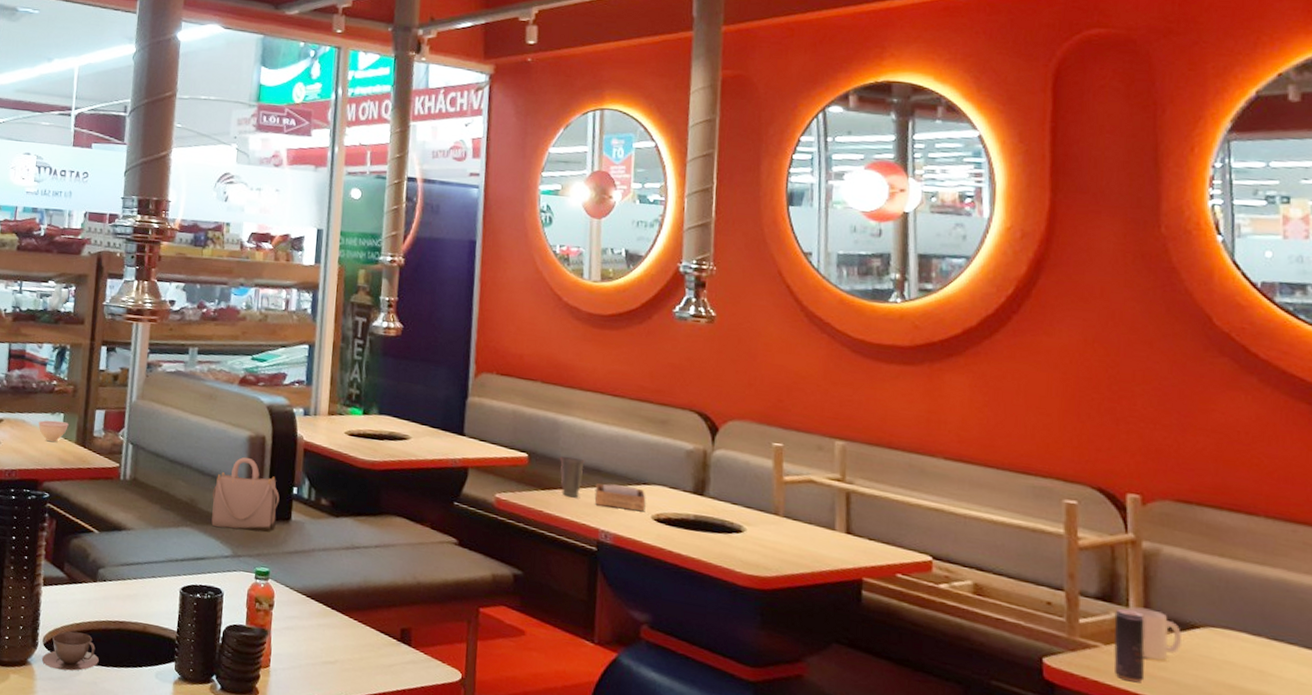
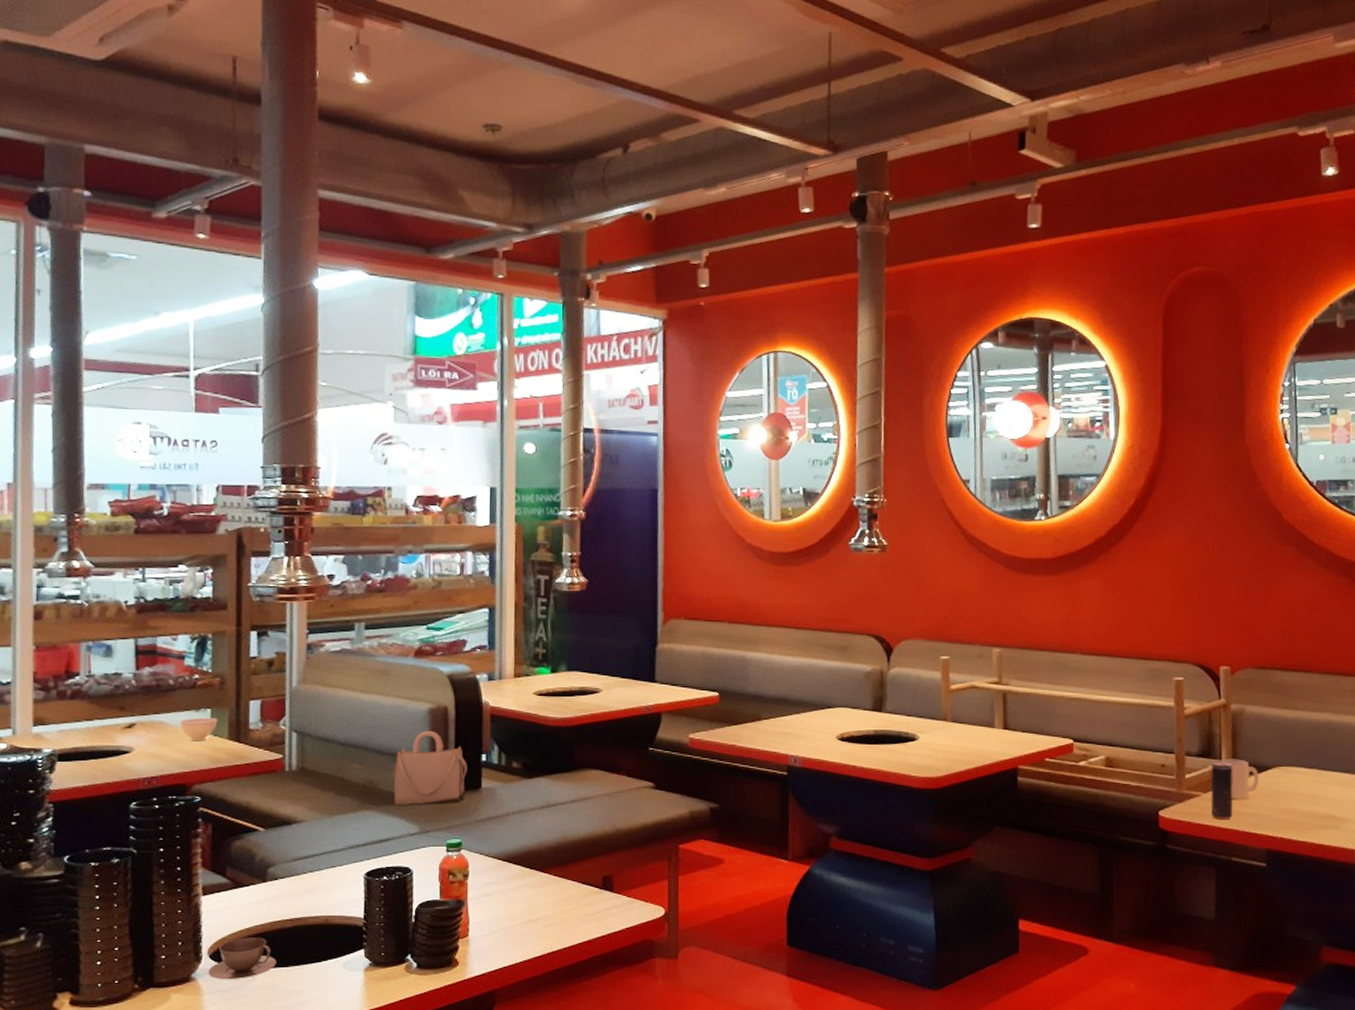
cup: present [559,456,586,498] -> none [748,690,774,729]
napkin holder: present [594,483,646,512] -> none [783,711,831,734]

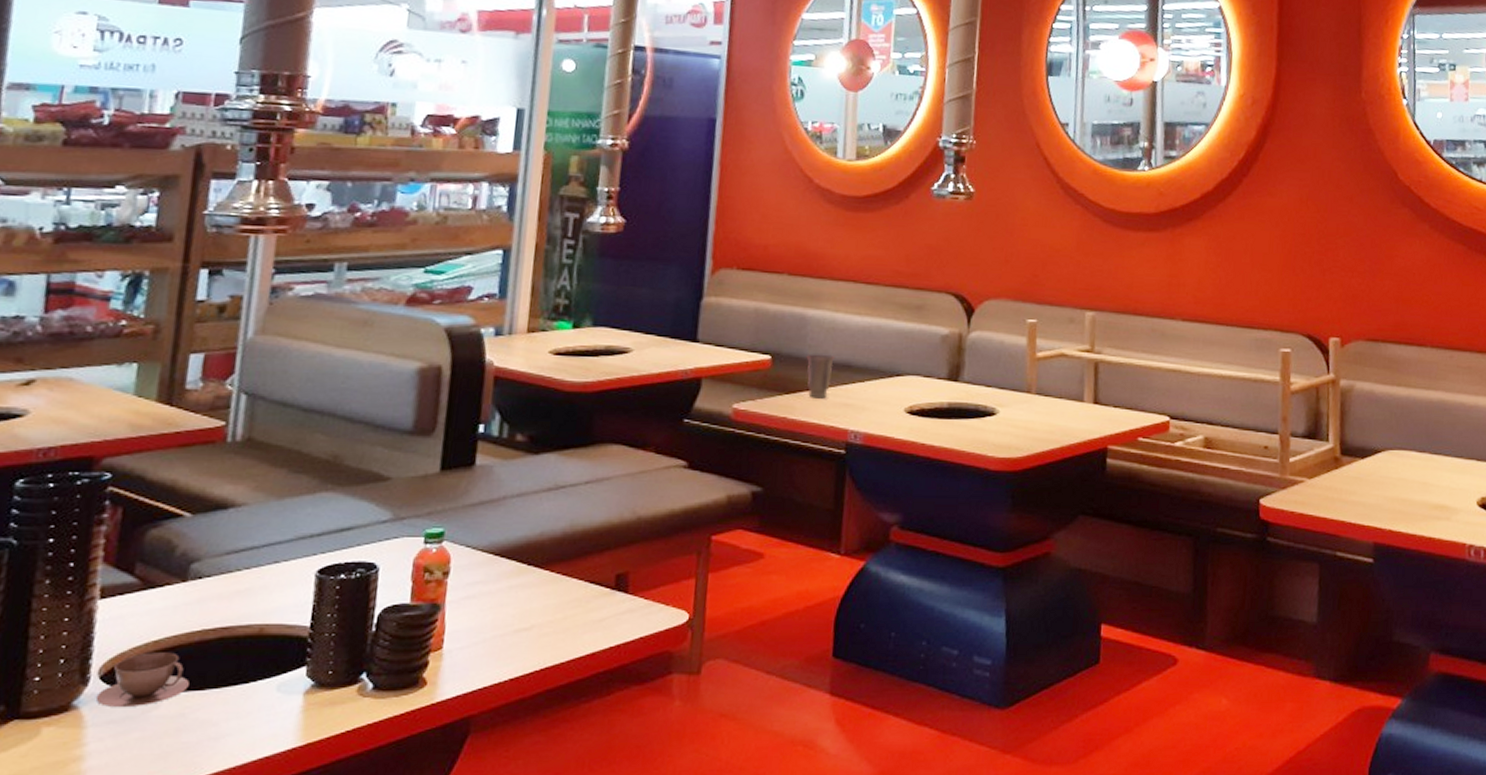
bowl: present [180,718,218,742] -> none [95,374,146,404]
handbag: present [393,730,467,806] -> none [363,394,460,487]
cup: none [748,690,774,729] -> present [806,354,836,399]
beer can: present [1211,761,1233,820] -> none [1315,443,1341,510]
cup: present [1220,758,1259,799] -> none [1327,440,1368,486]

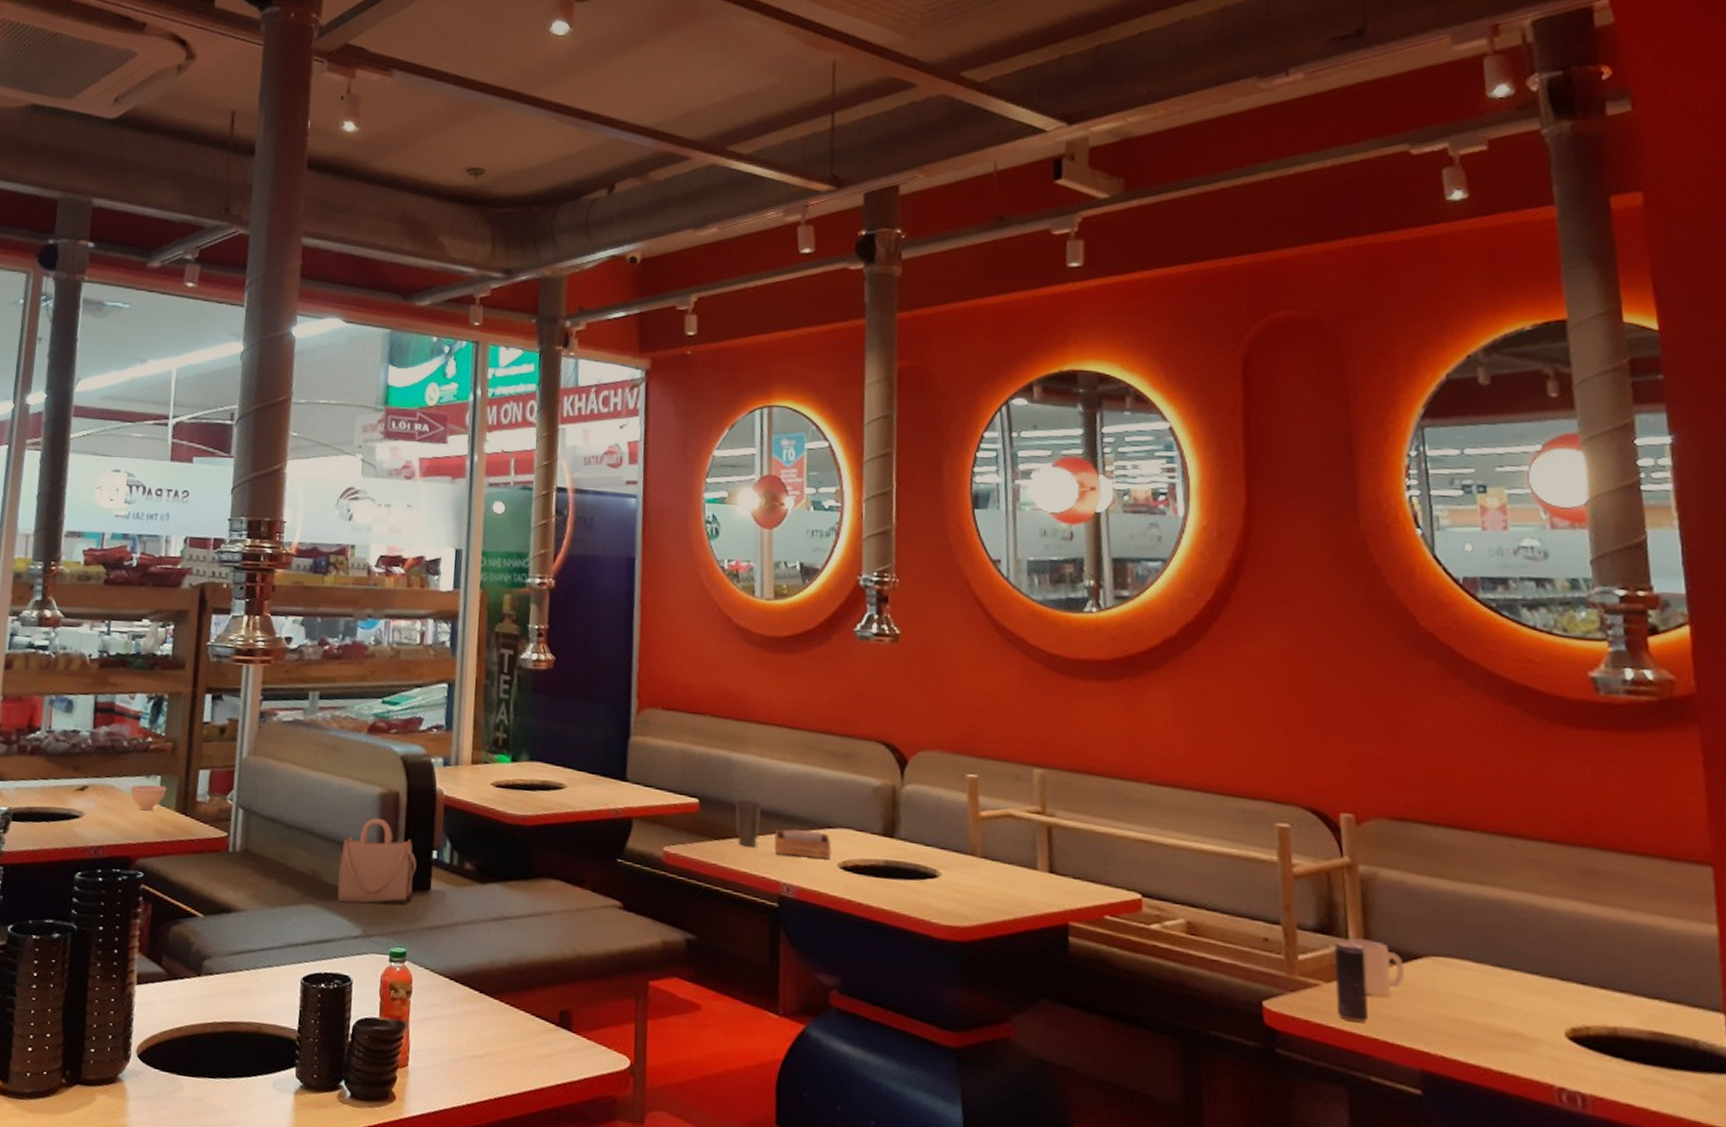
bowl: none [95,374,146,404] -> present [130,784,167,811]
teacup: present [95,652,189,708] -> none [135,1037,205,1086]
handbag: none [363,394,460,487] -> present [337,817,417,907]
napkin holder: none [844,379,899,406] -> present [774,829,831,860]
beer can: none [1315,443,1341,510] -> present [1334,940,1369,1023]
cup: none [1327,440,1368,486] -> present [1346,938,1404,997]

